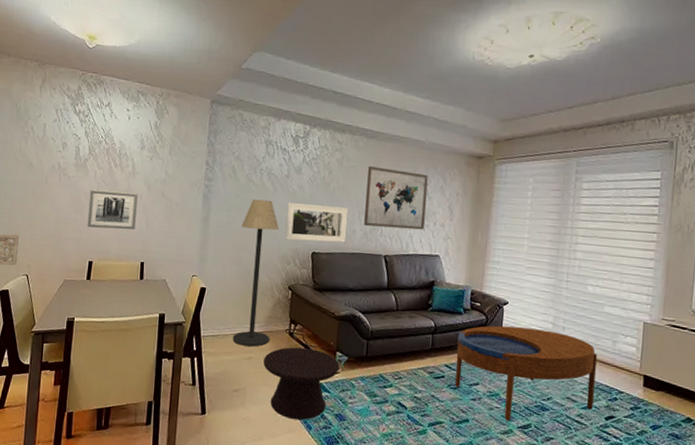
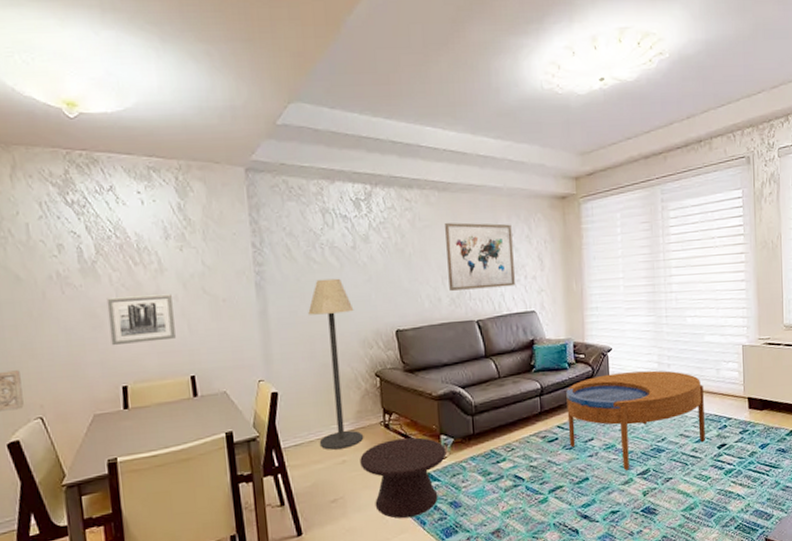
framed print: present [285,203,349,243] -> none [359,274,432,321]

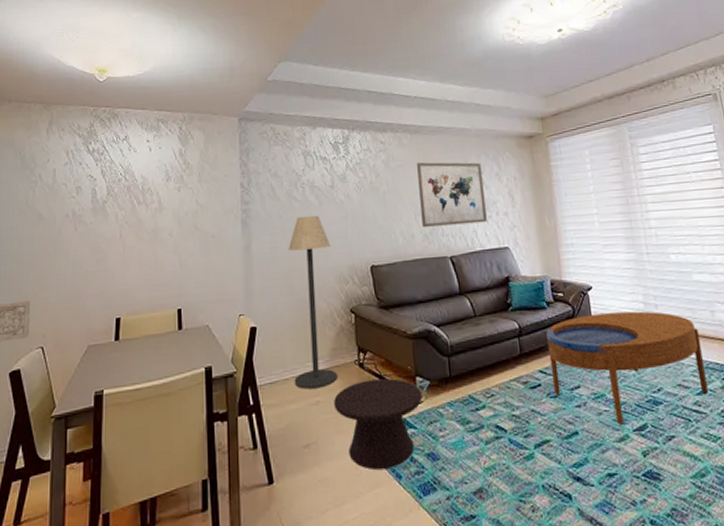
wall art: present [106,294,176,346] -> none [111,230,167,279]

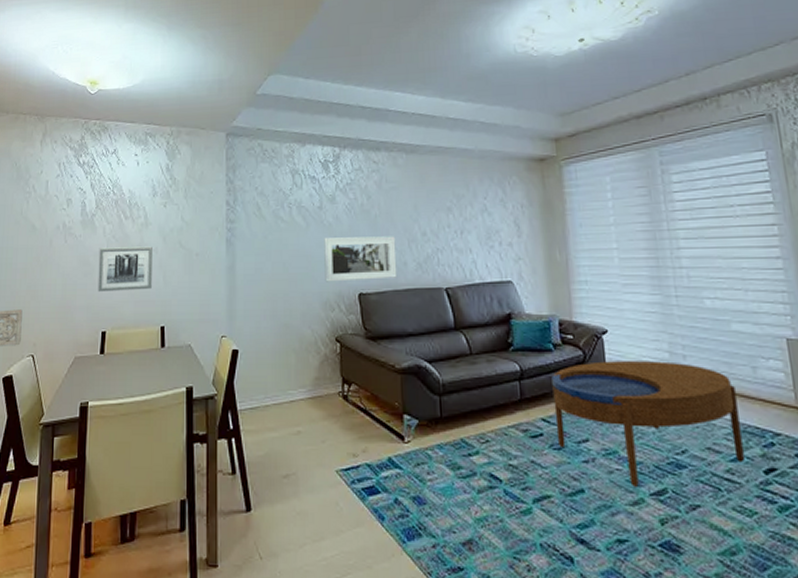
wall art: none [111,230,167,279] -> present [98,246,152,293]
floor lamp: present [288,215,338,389] -> none [273,237,321,418]
side table: present [334,378,423,470] -> none [315,414,410,508]
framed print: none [336,211,406,257] -> present [324,236,398,282]
wall art: present [417,162,487,227] -> none [412,185,488,255]

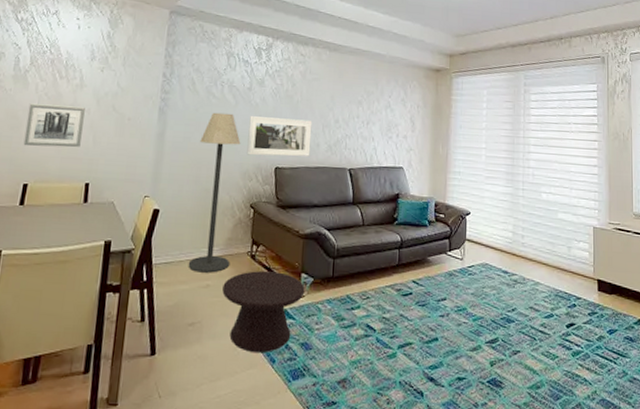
floor lamp: none [273,237,321,418] -> present [188,112,241,273]
side table: none [315,414,410,508] -> present [222,271,305,352]
coffee table: present [551,361,744,487] -> none [422,237,555,336]

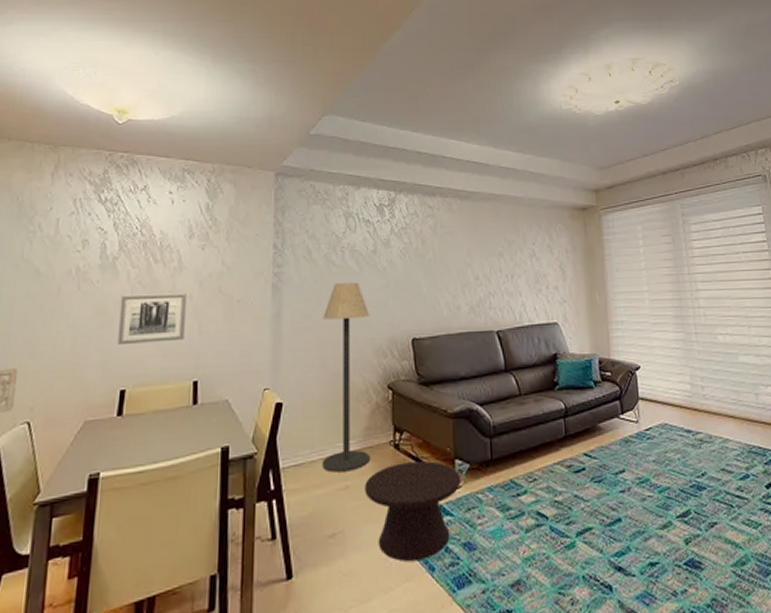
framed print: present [246,116,313,157] -> none [377,280,451,328]

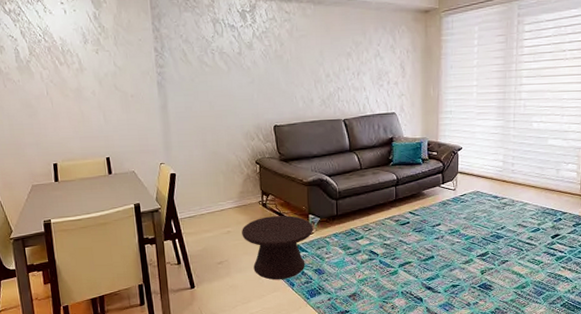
wall art: present [117,293,187,346] -> none [39,89,94,131]
floor lamp: present [322,282,371,473] -> none [201,80,245,222]

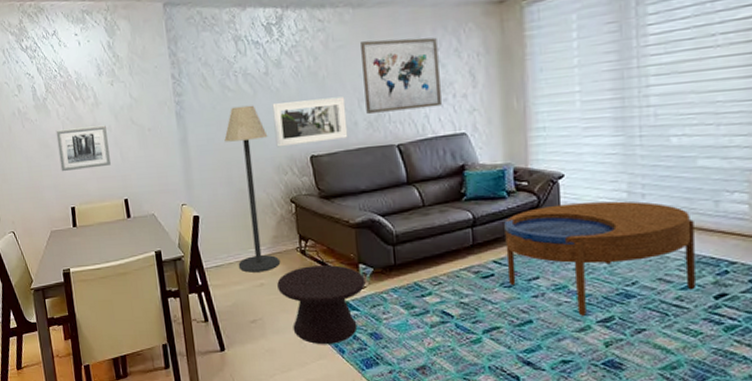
wall art: none [39,89,94,131] -> present [55,125,111,172]
floor lamp: none [201,80,245,222] -> present [224,105,281,273]
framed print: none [243,78,305,117] -> present [272,96,348,148]
wall art: none [319,33,379,93] -> present [361,37,442,114]
coffee table: none [419,168,543,252] -> present [504,201,695,316]

